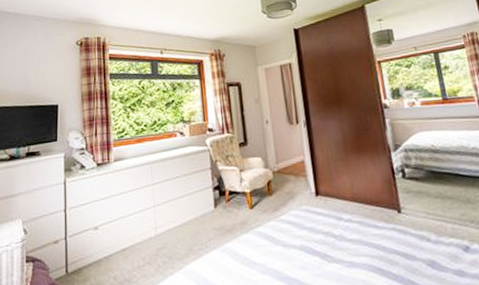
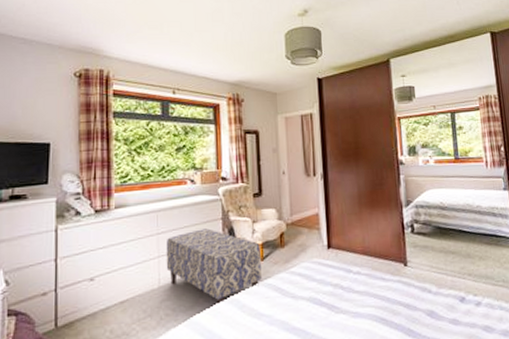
bench: none [160,178,252,251] -> present [166,228,262,303]

